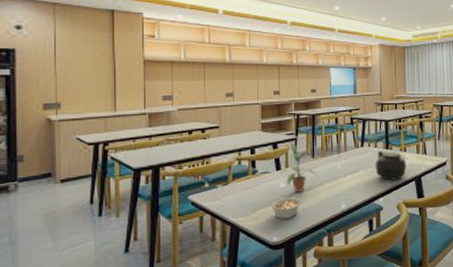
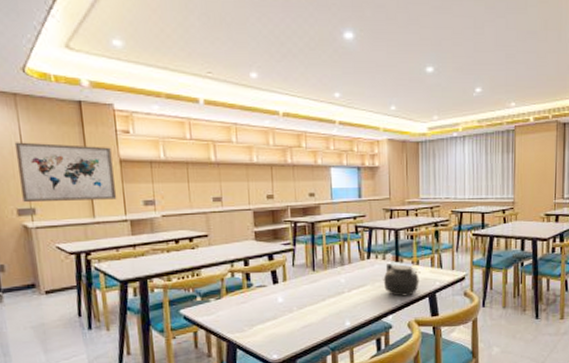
wall art: none [48,44,138,98] -> present [14,142,117,203]
legume: present [270,197,303,219] -> none [268,313,303,336]
potted plant: present [281,142,319,192] -> none [279,253,321,308]

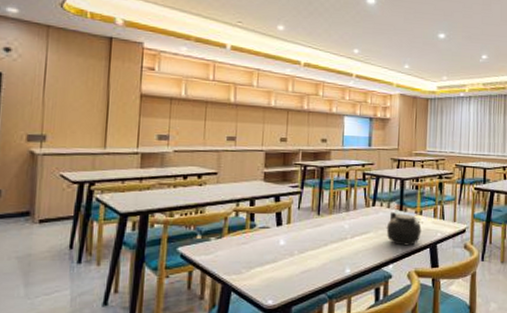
wall art: present [14,142,117,203] -> none [35,70,134,132]

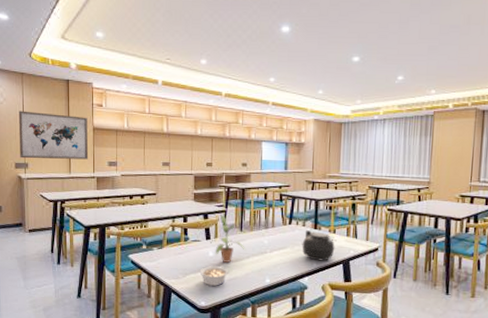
wall art: none [35,70,134,132] -> present [18,110,89,160]
legume: none [267,257,303,280] -> present [199,266,229,286]
potted plant: none [282,195,324,252] -> present [210,214,246,263]

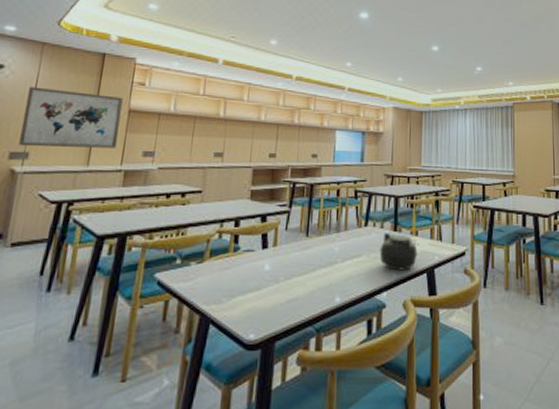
legume: present [199,266,229,286] -> none [250,284,290,311]
potted plant: present [210,214,246,263] -> none [267,215,312,278]

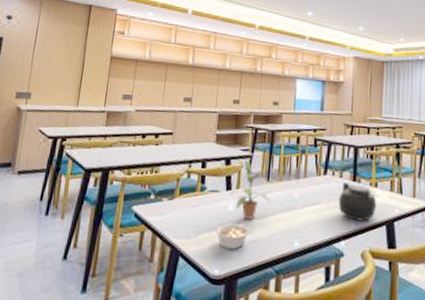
wall art: present [18,86,123,149] -> none [23,35,106,91]
legume: none [250,284,290,311] -> present [215,223,251,249]
potted plant: none [267,215,312,278] -> present [231,159,273,220]

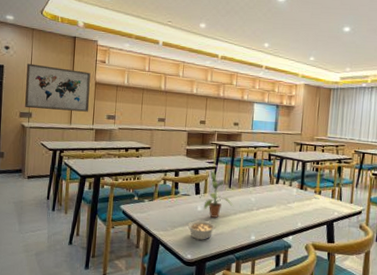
wall art: none [23,35,106,91] -> present [25,63,91,112]
teapot: present [338,182,379,222] -> none [287,190,322,222]

